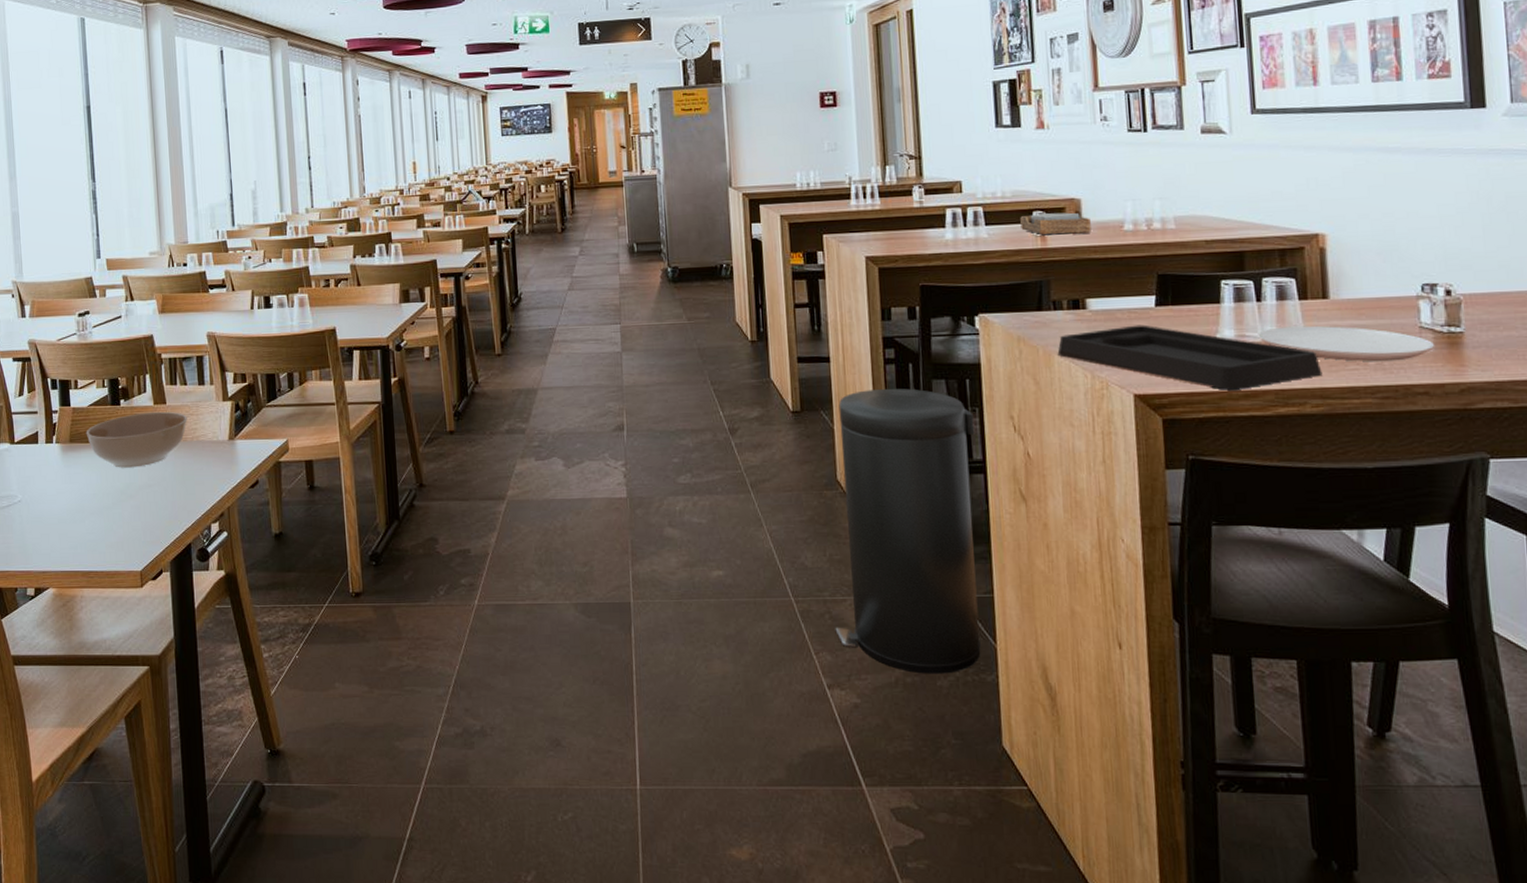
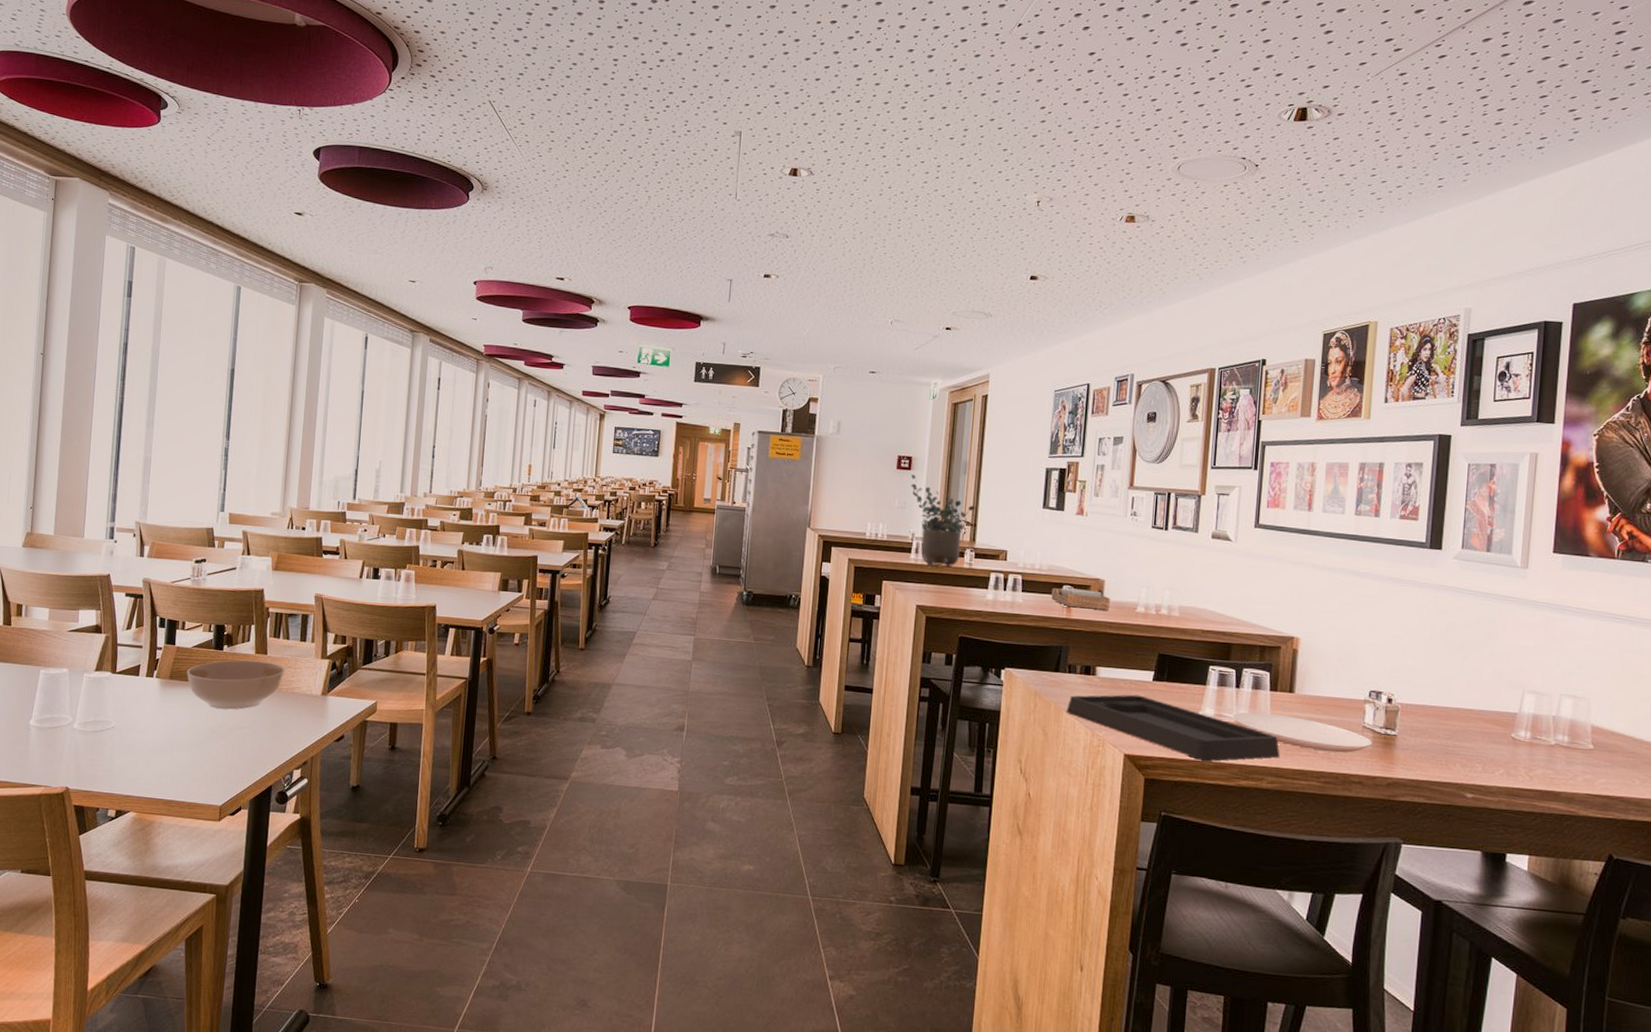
pedal bin: present [835,388,981,674] -> none [843,721,988,977]
potted plant: none [837,111,917,212] -> present [910,475,976,568]

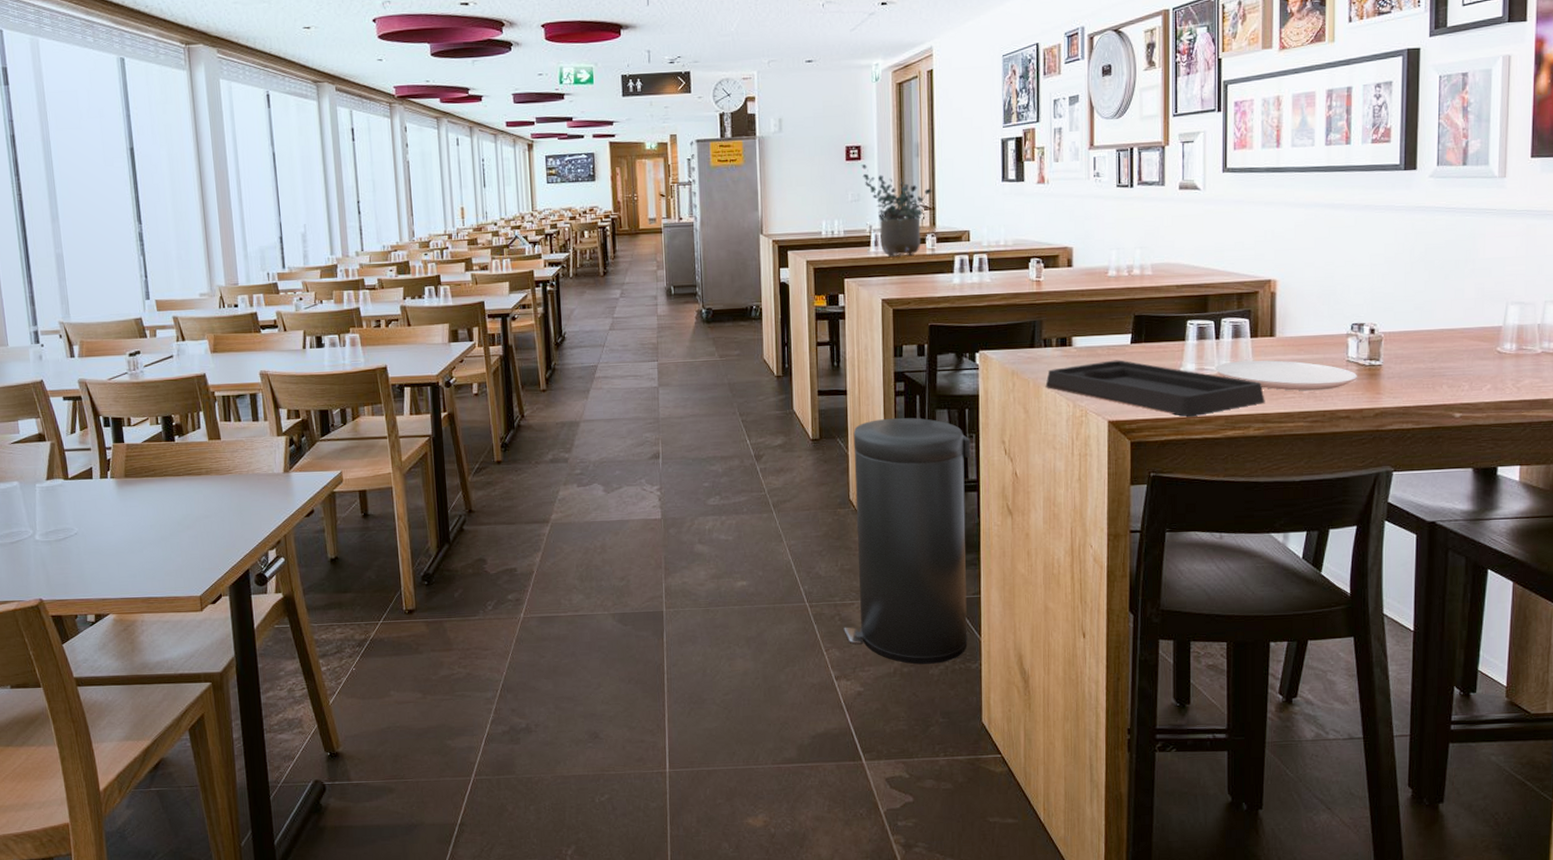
bowl: present [186,660,285,710] -> none [141,446,242,501]
pedal bin: none [843,721,988,977] -> present [844,417,971,664]
napkin holder: present [1051,588,1110,610] -> none [1019,260,1080,280]

